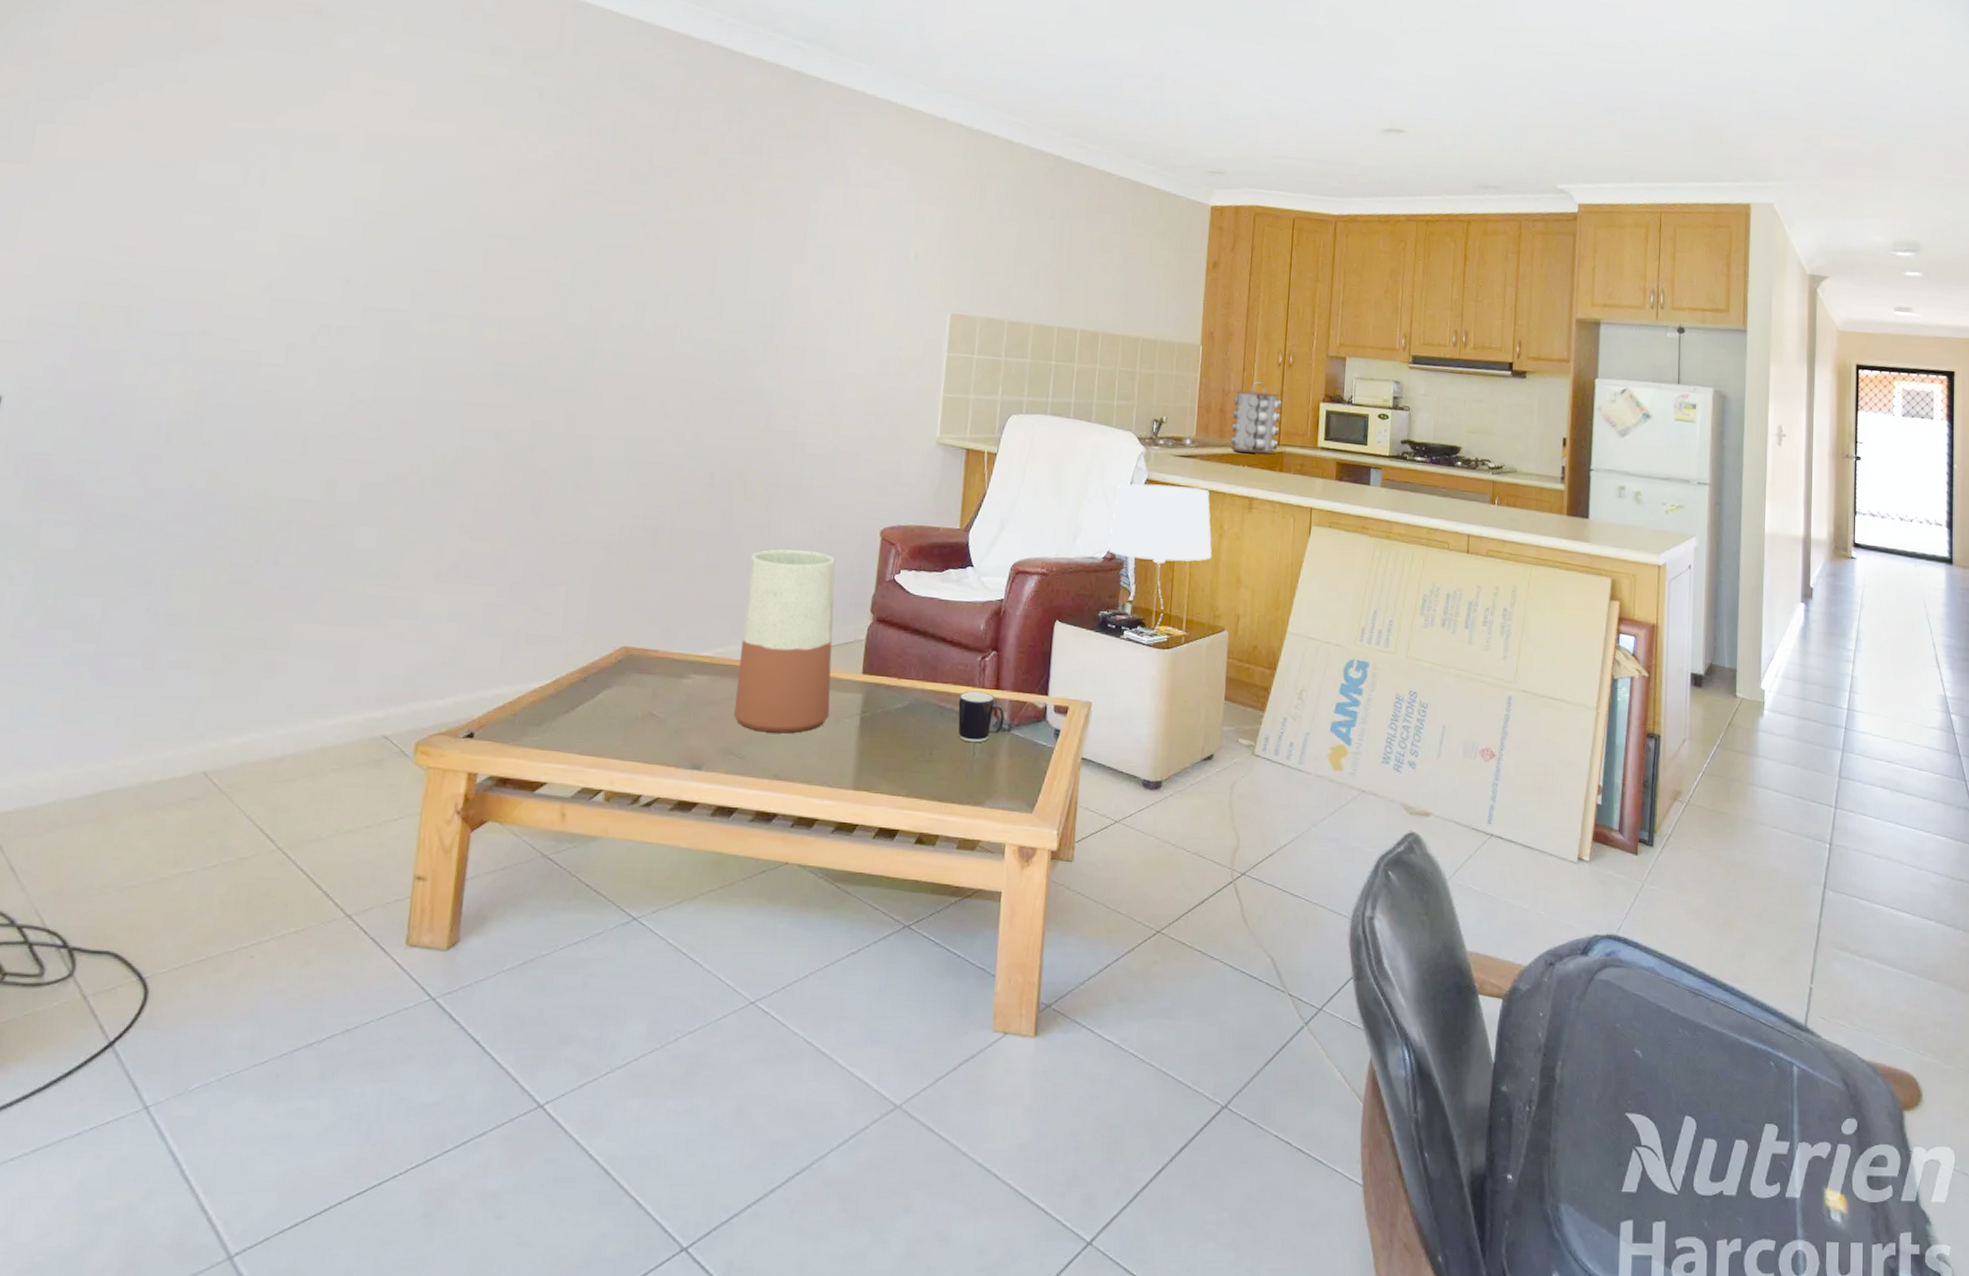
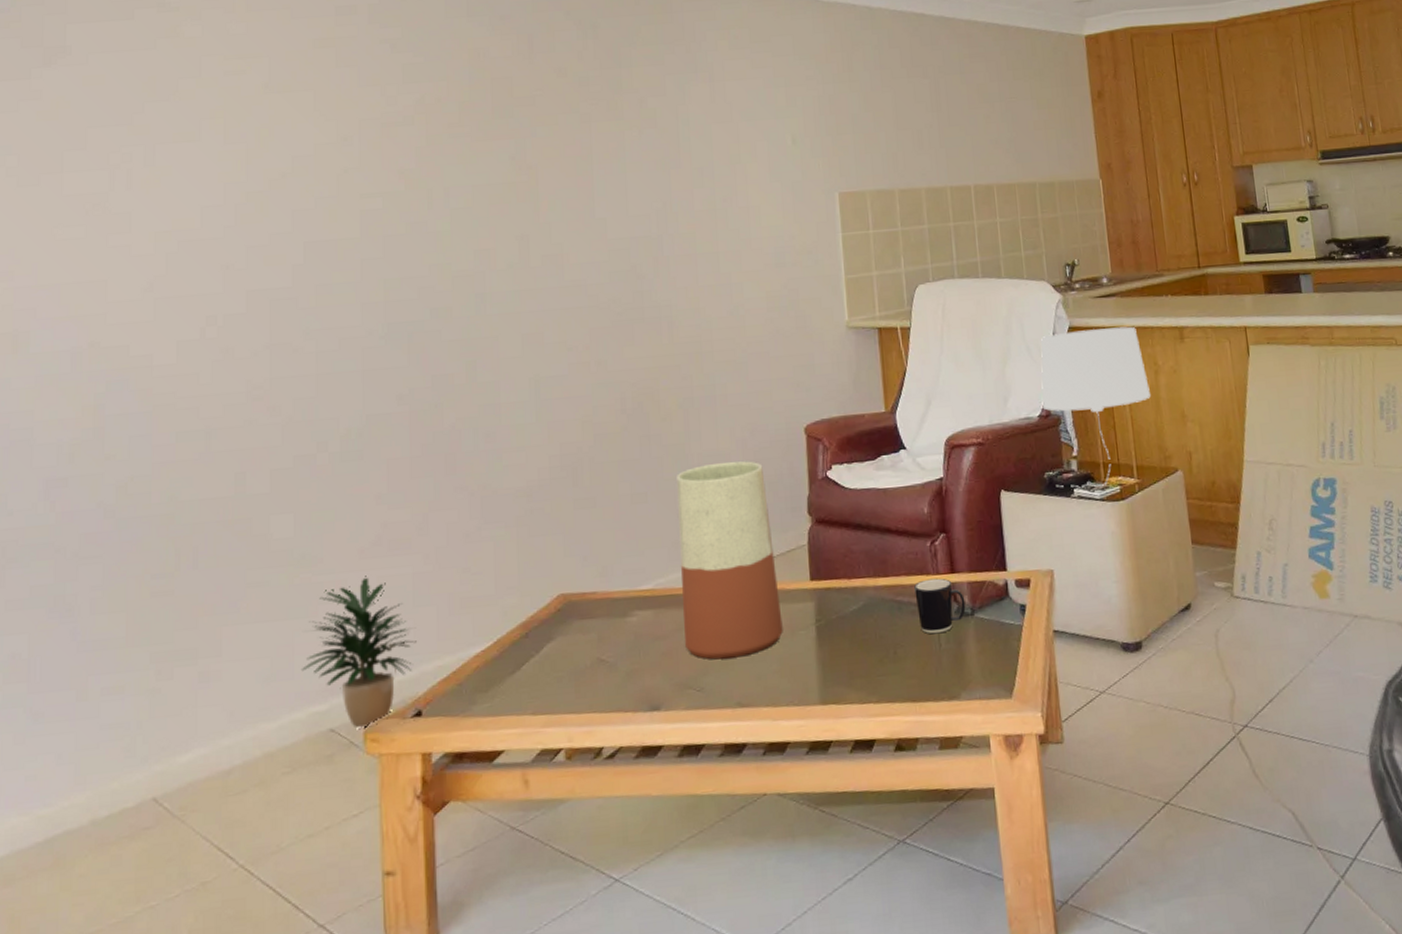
potted plant: none [363,598,479,740] -> present [300,576,416,729]
spice rack: present [1229,381,1281,456] -> none [1144,205,1198,283]

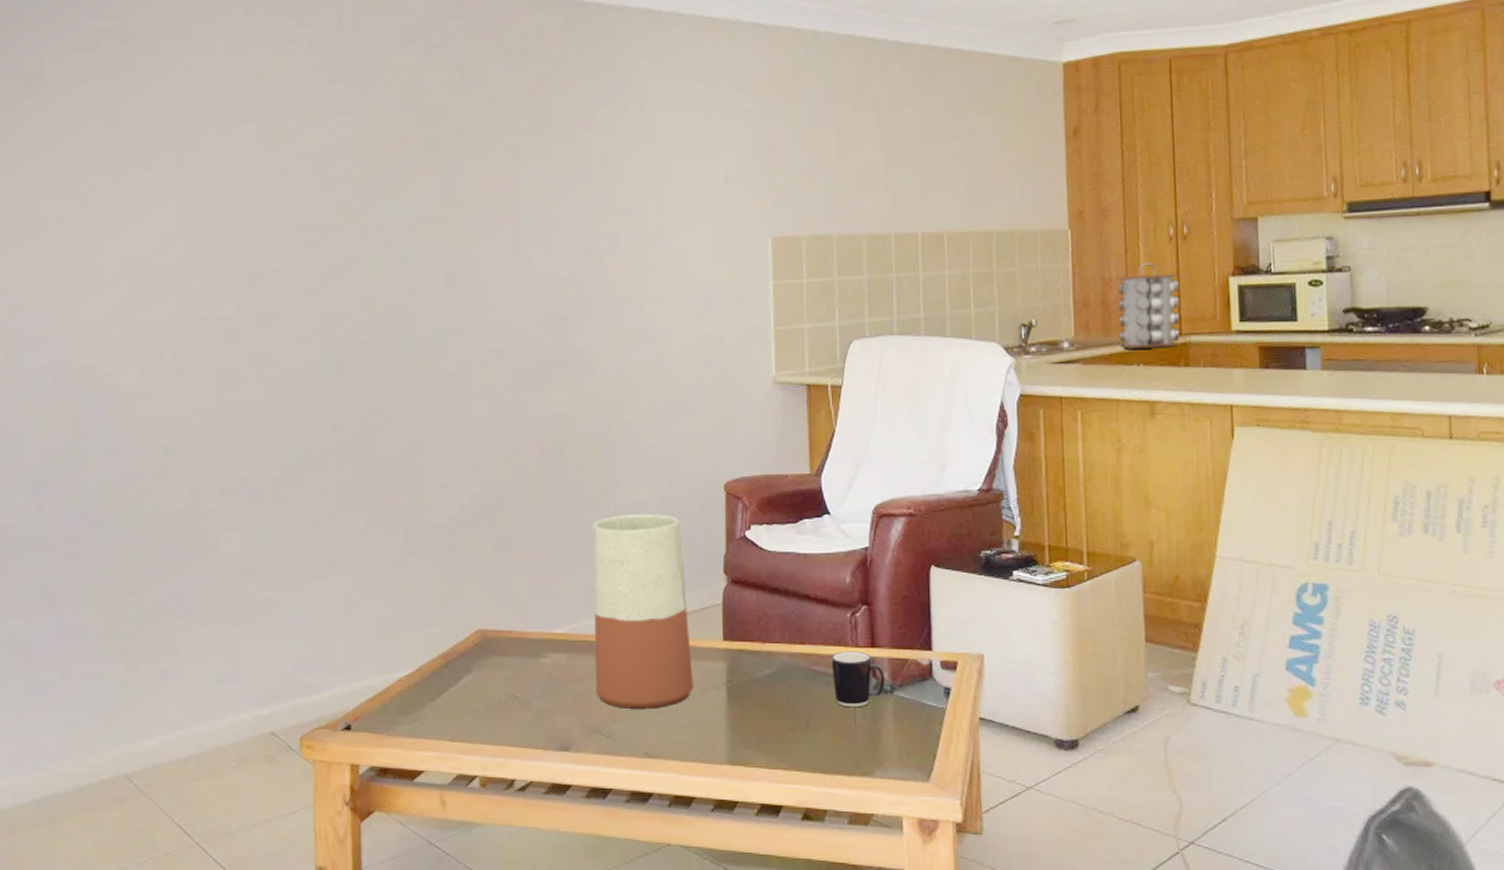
potted plant: present [300,576,416,729] -> none [246,595,347,735]
table lamp: present [1041,326,1150,488] -> none [983,397,1110,572]
spice rack: none [1144,205,1198,283] -> present [1117,261,1180,350]

